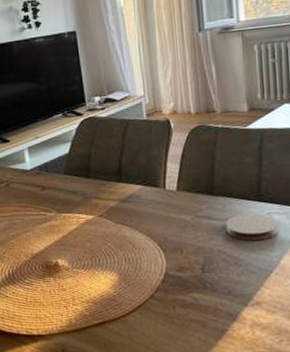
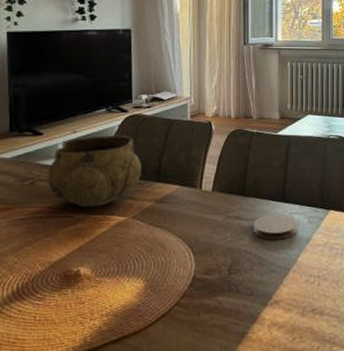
decorative bowl: none [18,138,103,207] -> present [47,135,141,208]

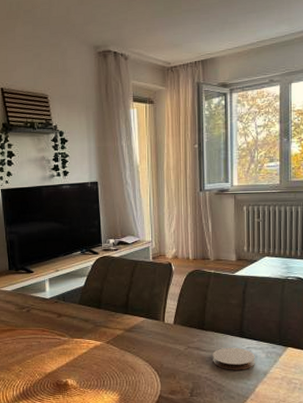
decorative bowl: present [47,135,141,208] -> none [38,273,112,332]

